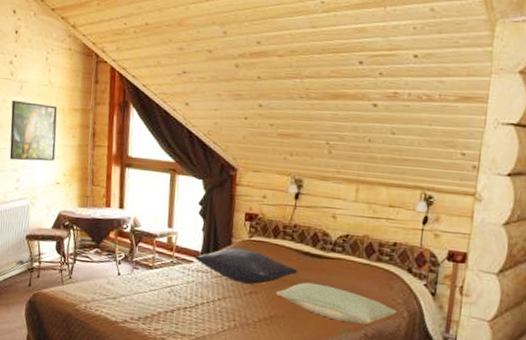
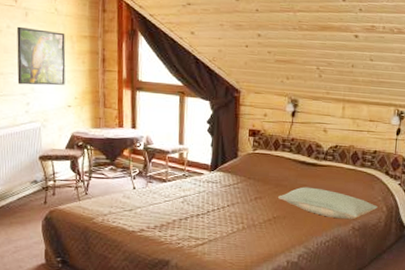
pillow: present [195,247,298,285] -> none [205,160,296,191]

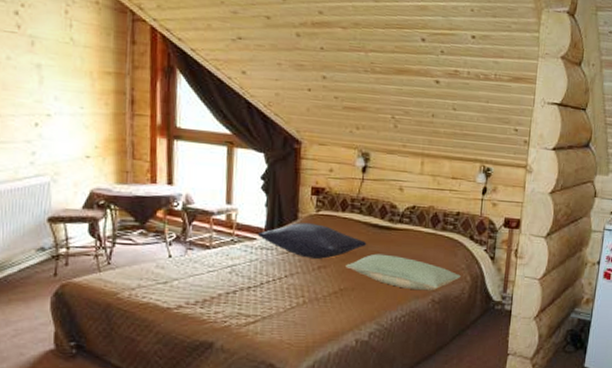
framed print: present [17,26,66,86] -> none [19,57,84,132]
pillow: none [205,160,296,191] -> present [258,222,367,259]

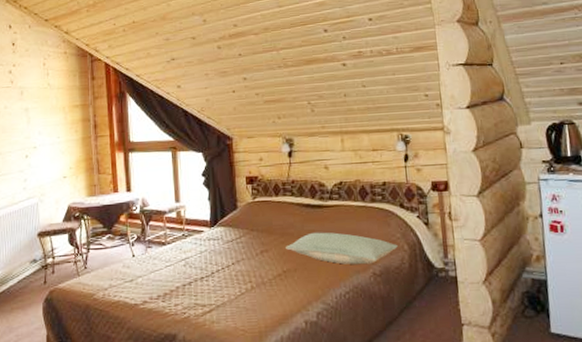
pillow: present [258,222,367,259] -> none [205,210,303,244]

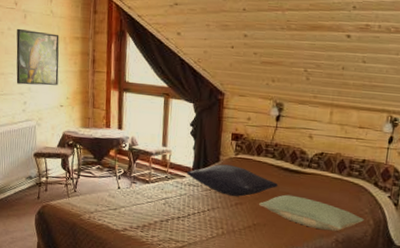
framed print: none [14,105,60,162] -> present [16,28,59,86]
pillow: none [205,210,303,244] -> present [187,164,278,197]

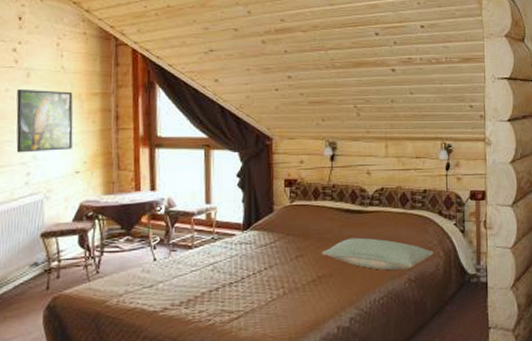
pillow: present [187,164,278,197] -> none [237,214,341,249]

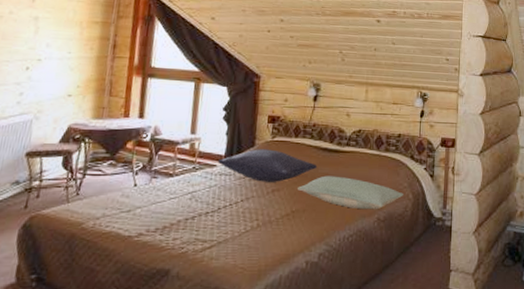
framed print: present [16,88,73,153] -> none [12,12,75,74]
pillow: none [237,214,341,249] -> present [218,149,318,182]

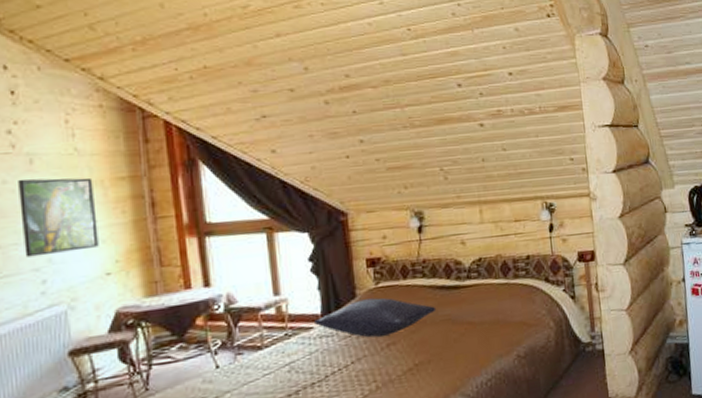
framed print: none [12,12,75,74] -> present [18,178,99,257]
pillow: present [298,175,403,209] -> none [417,315,543,350]

